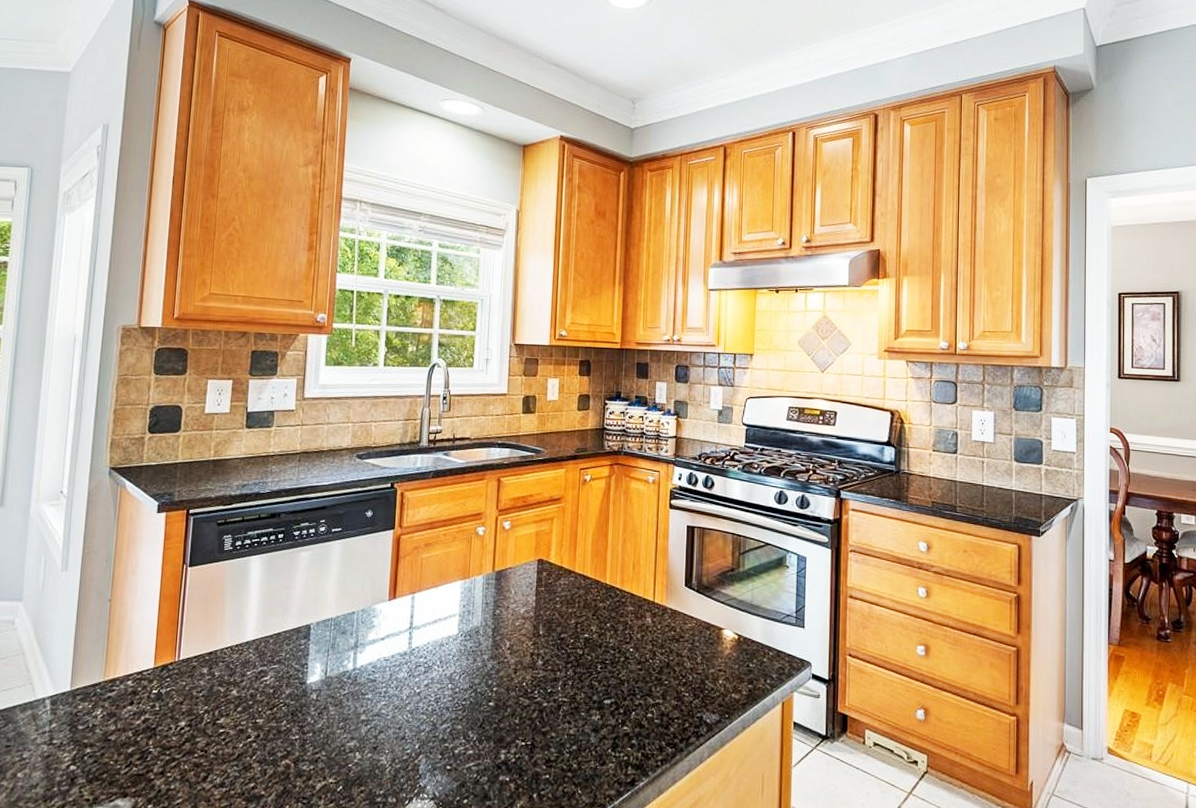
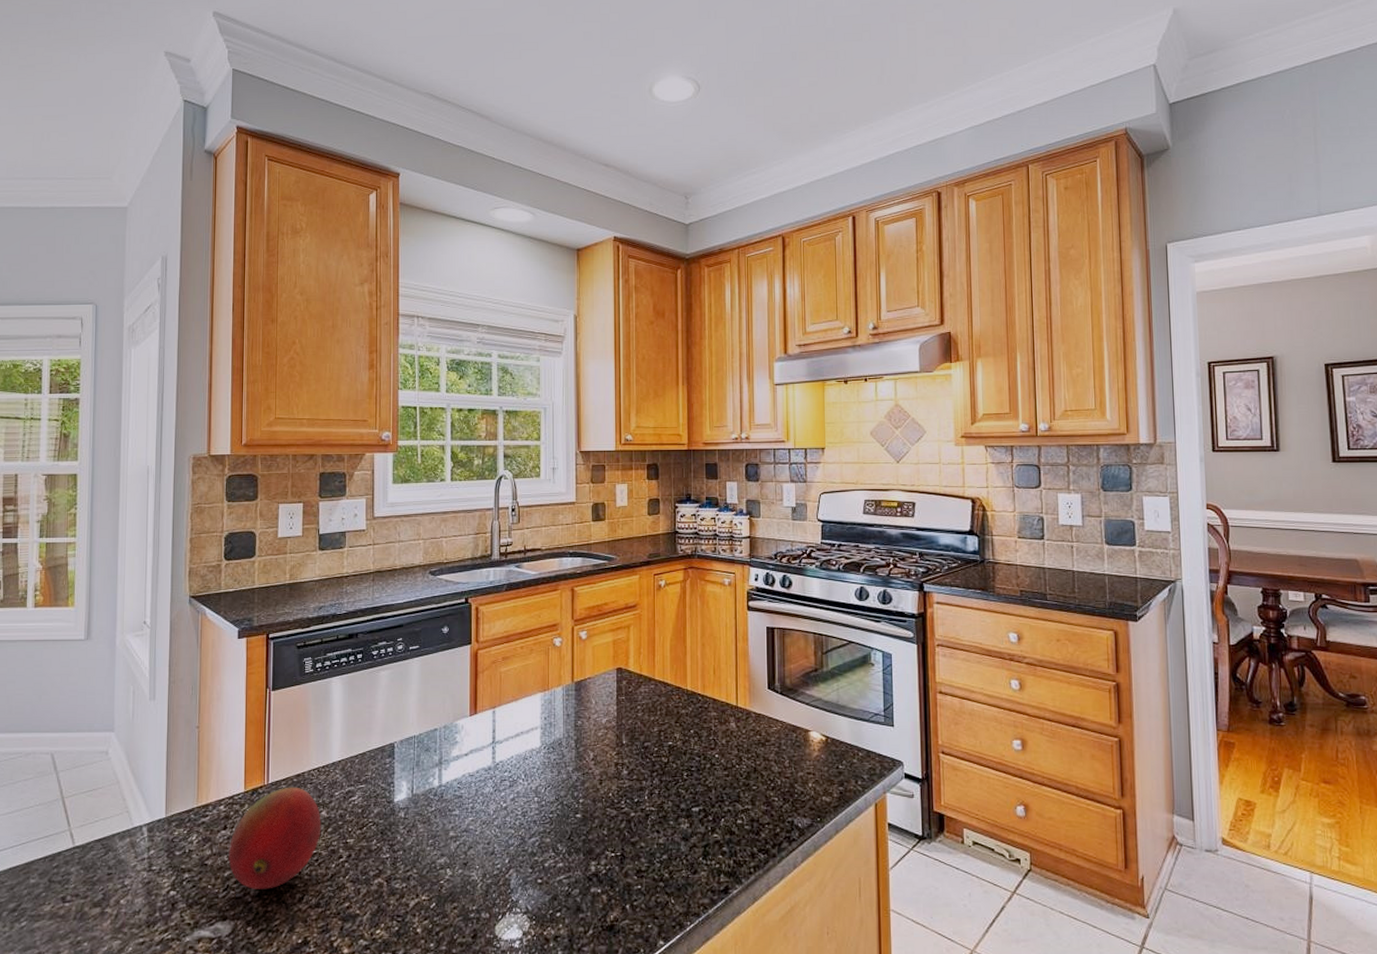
fruit: none [133,664,231,767] -> present [228,787,321,889]

